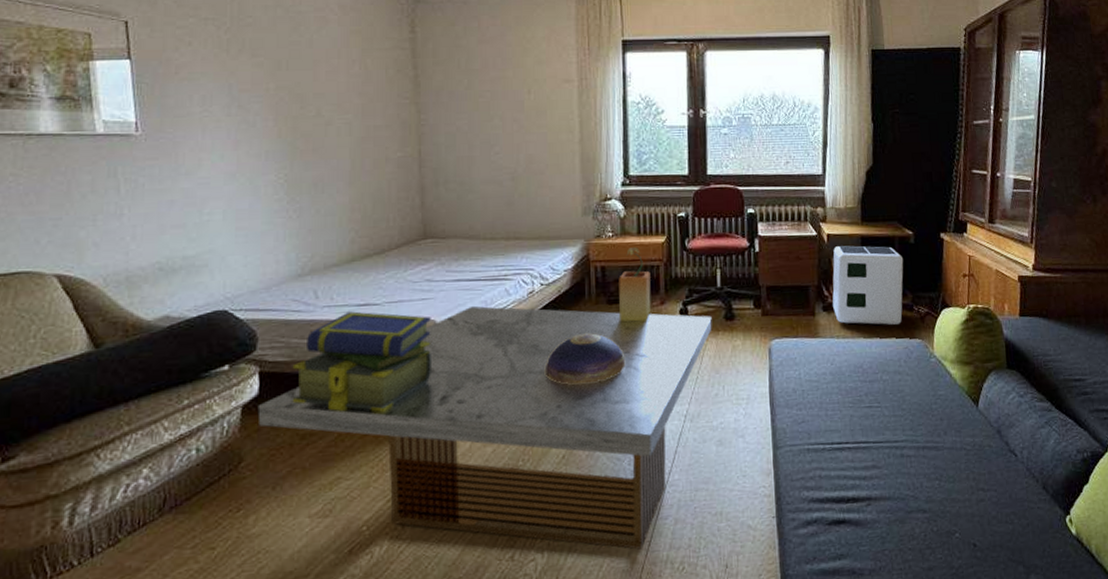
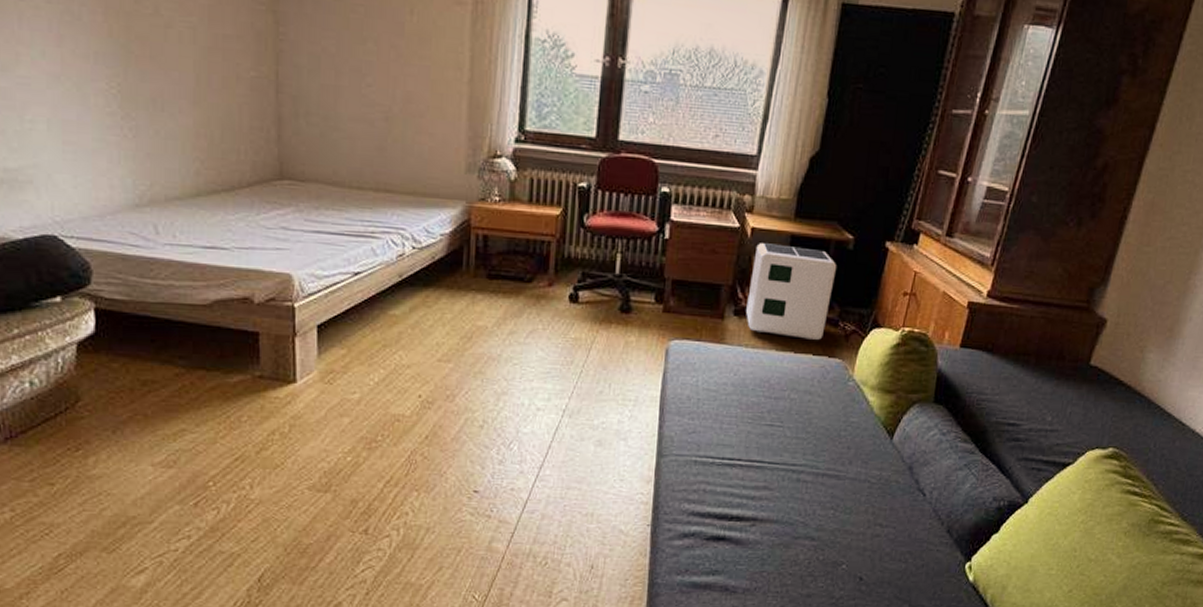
coffee table: present [257,306,712,550] -> none [94,264,605,539]
stack of books: present [292,311,431,412] -> none [131,253,286,367]
decorative bowl: present [544,333,626,385] -> none [411,308,503,363]
potted plant: present [618,247,651,322] -> none [499,217,540,303]

